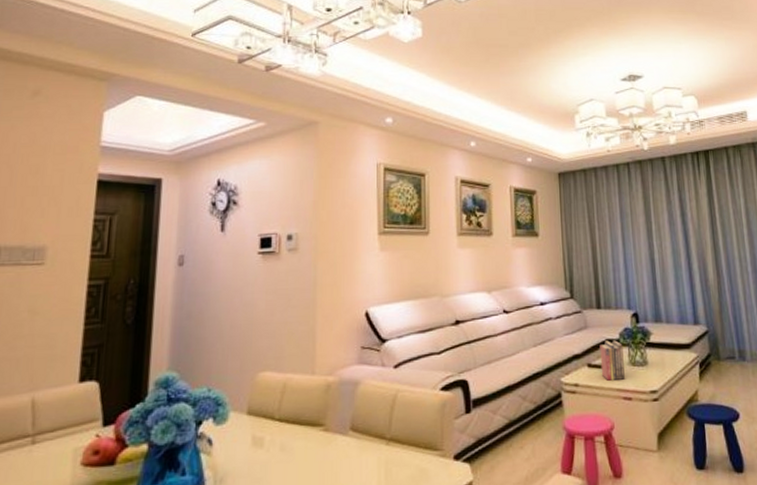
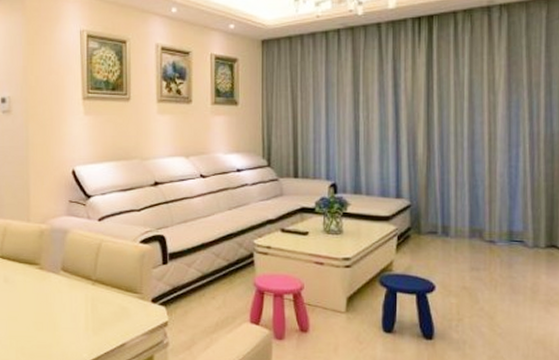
books: present [599,340,625,381] -> none [294,208,318,246]

